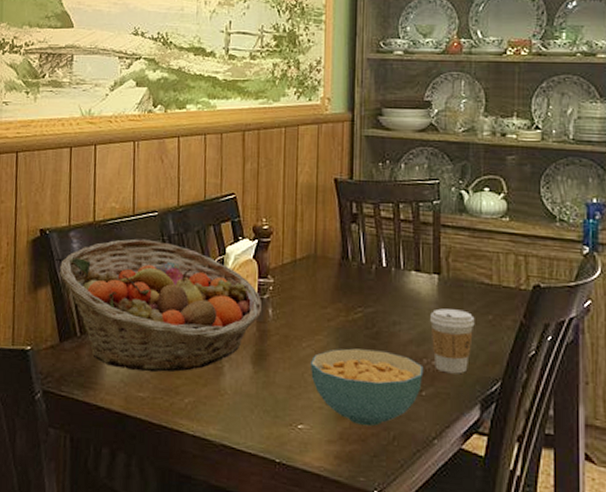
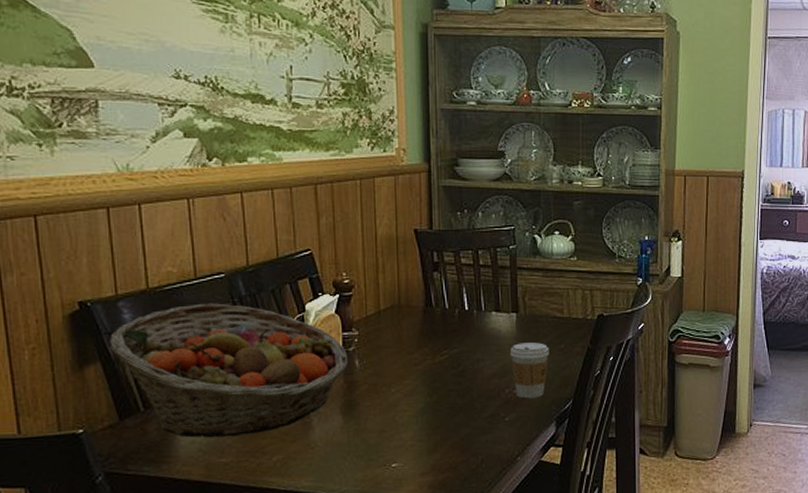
cereal bowl: present [310,348,424,427] -> none [400,386,506,456]

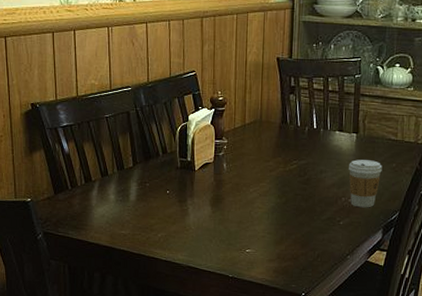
fruit basket: present [110,303,349,438] -> none [51,110,219,215]

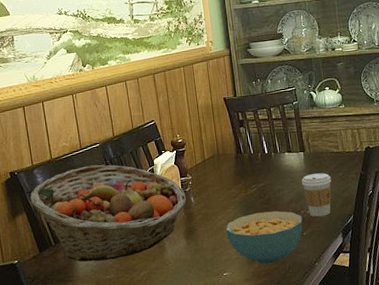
fruit basket: none [51,110,219,215] -> present [30,164,187,262]
cereal bowl: none [255,192,342,248] -> present [225,210,303,265]

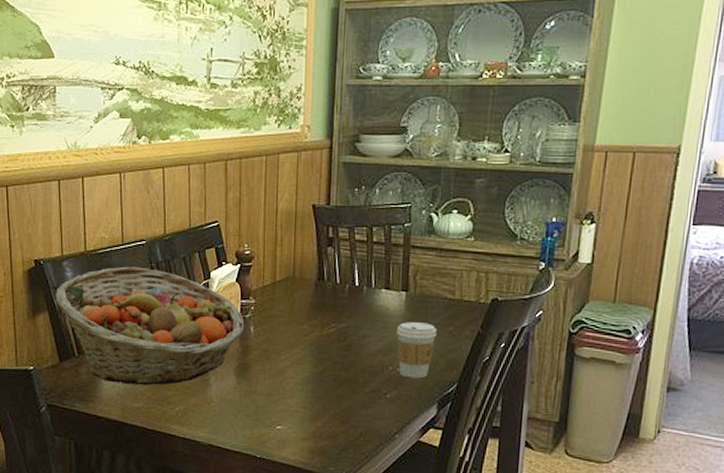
cereal bowl: present [225,210,303,265] -> none [287,359,389,425]

